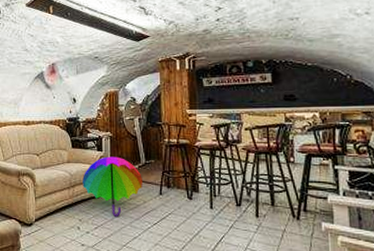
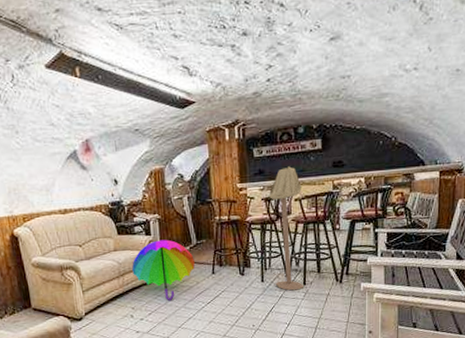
floor lamp: none [219,97,257,222] -> present [269,166,305,291]

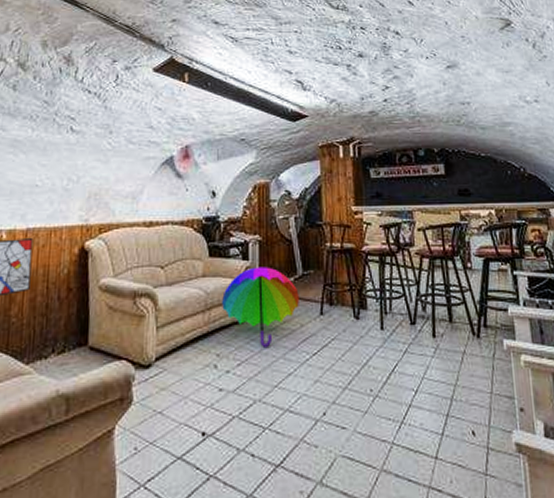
floor lamp: present [269,166,305,291] -> none [388,191,434,344]

